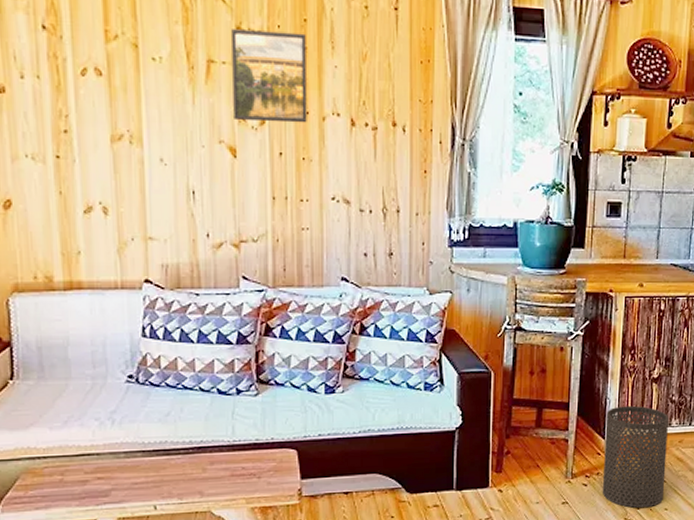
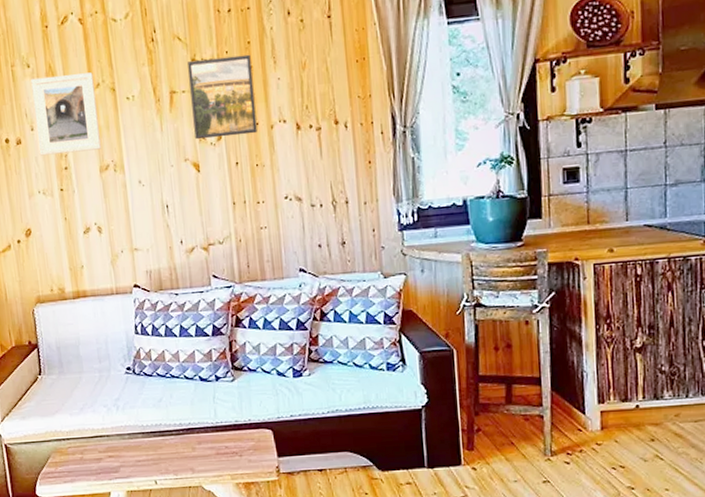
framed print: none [24,13,114,115] -> present [31,72,101,156]
trash can: present [602,405,669,508] -> none [584,378,663,488]

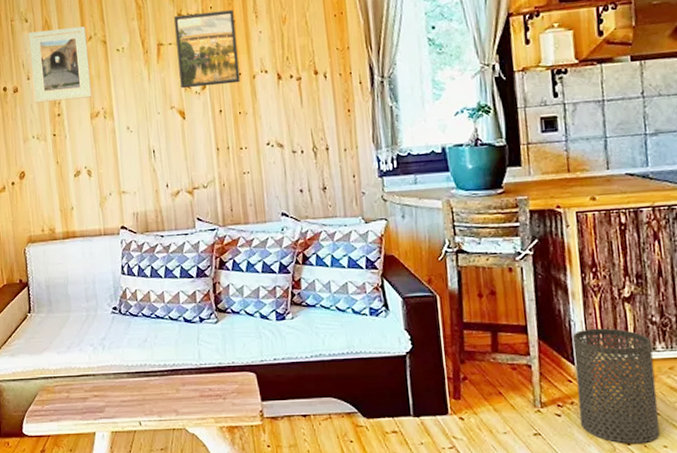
trash can: none [584,378,663,488] -> present [572,328,660,444]

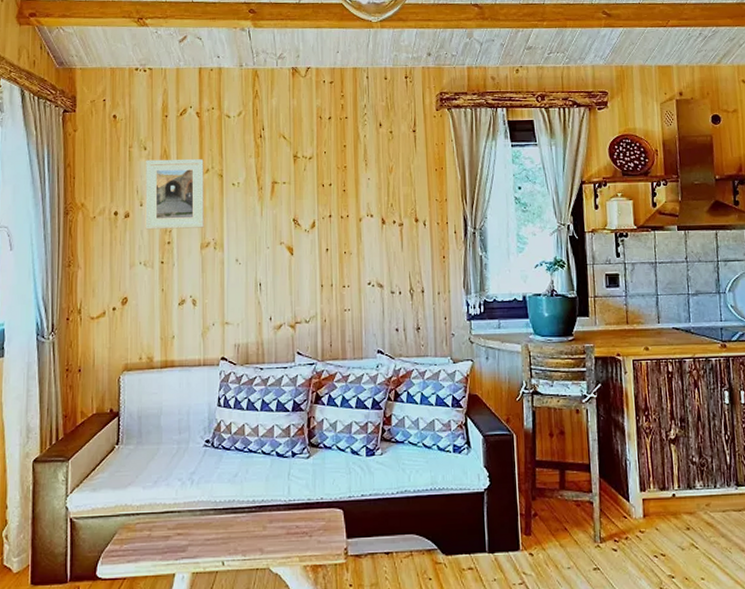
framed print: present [174,9,240,88] -> none [290,156,347,226]
trash can: present [572,328,660,444] -> none [627,467,698,577]

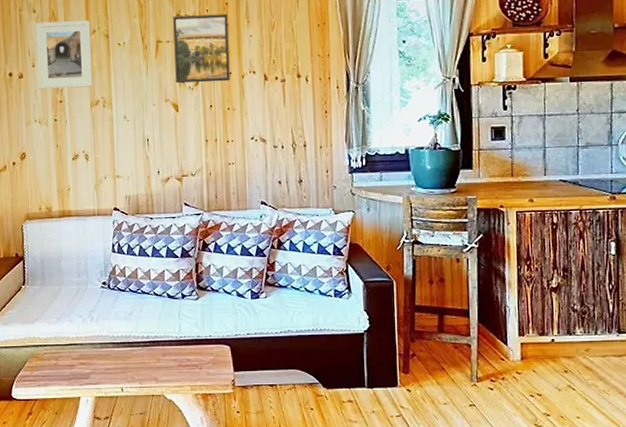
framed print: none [290,156,347,226] -> present [173,13,230,83]

